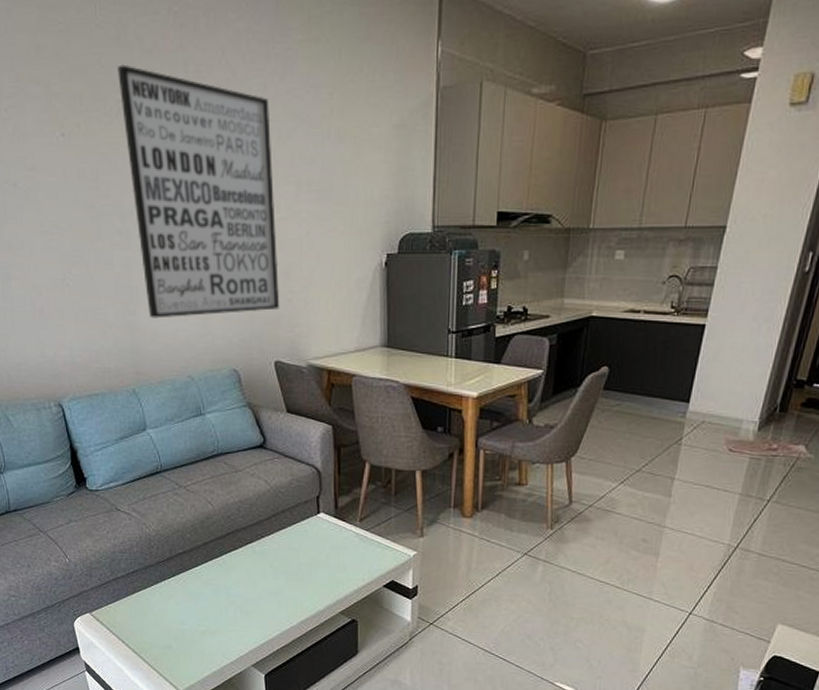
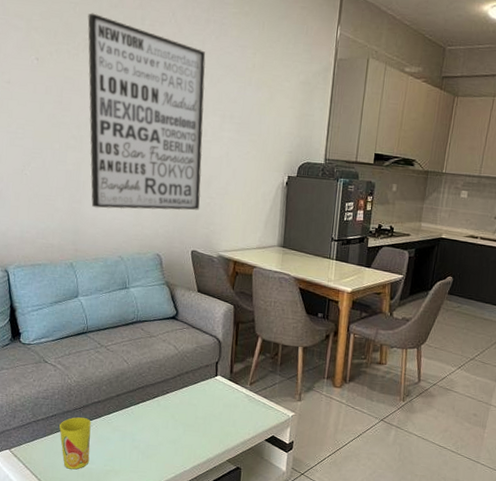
cup: none [142,572,181,632] -> present [59,417,91,470]

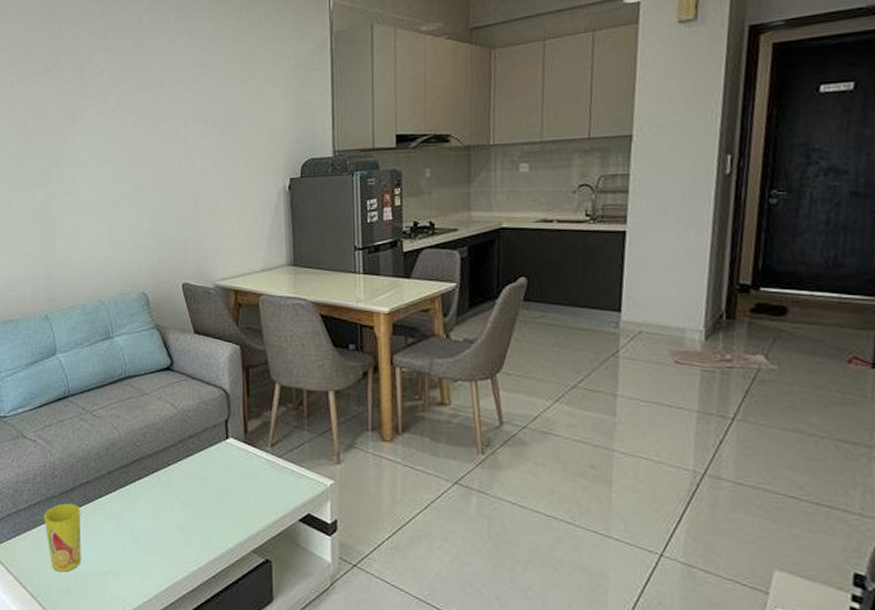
wall art: present [87,13,206,211] -> none [47,34,188,247]

